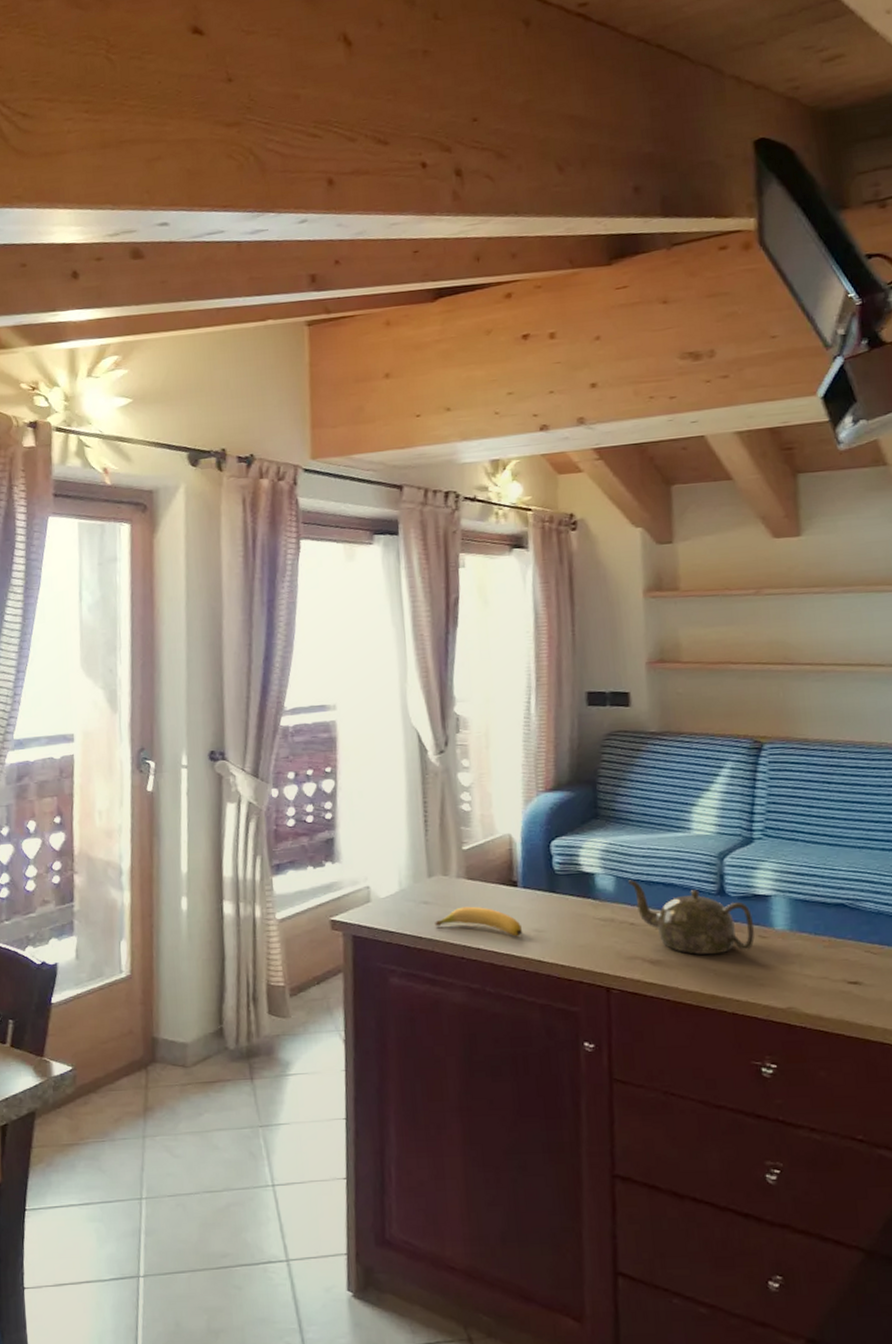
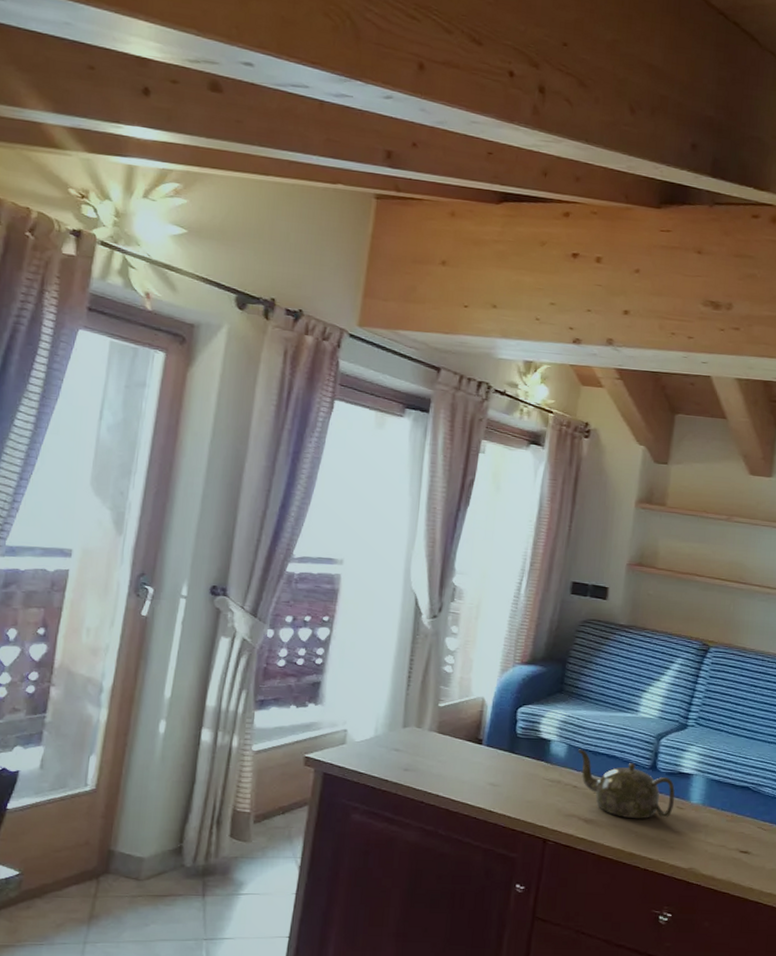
banana: present [435,906,523,937] -> none [402,757,480,788]

